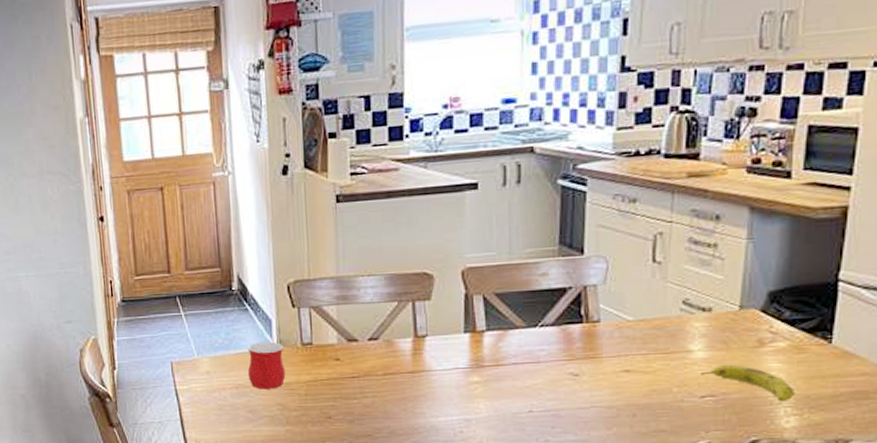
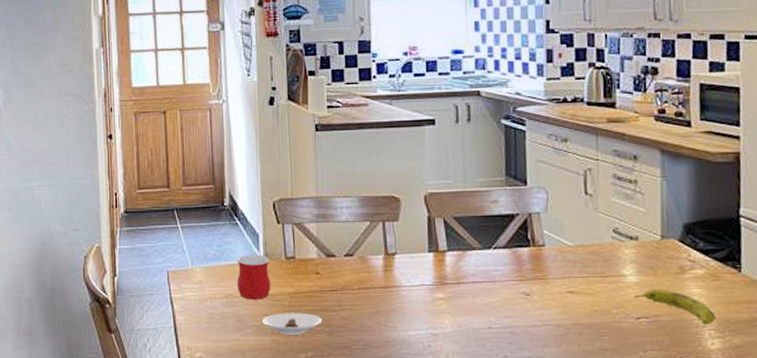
saucer: none [275,401,343,425] -> present [261,313,323,335]

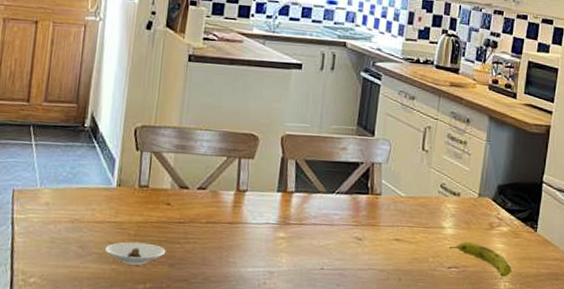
mug: present [236,254,271,300] -> none [84,179,123,227]

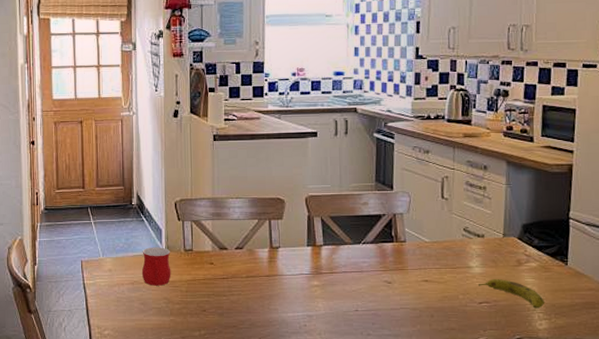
mug: none [84,179,123,227] -> present [141,247,171,286]
saucer: present [104,242,166,265] -> none [162,297,215,316]

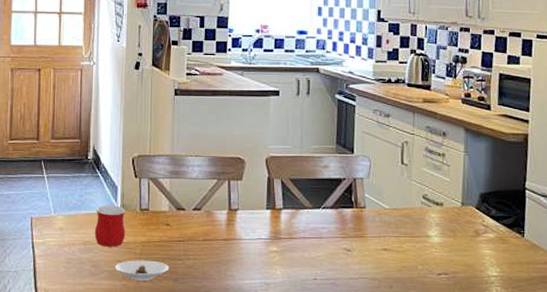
saucer: none [162,297,215,316] -> present [114,260,169,281]
fruit: present [479,278,544,309] -> none [437,249,502,282]

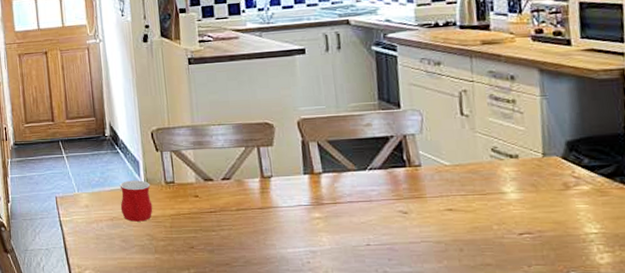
saucer: present [114,260,169,281] -> none [145,233,203,253]

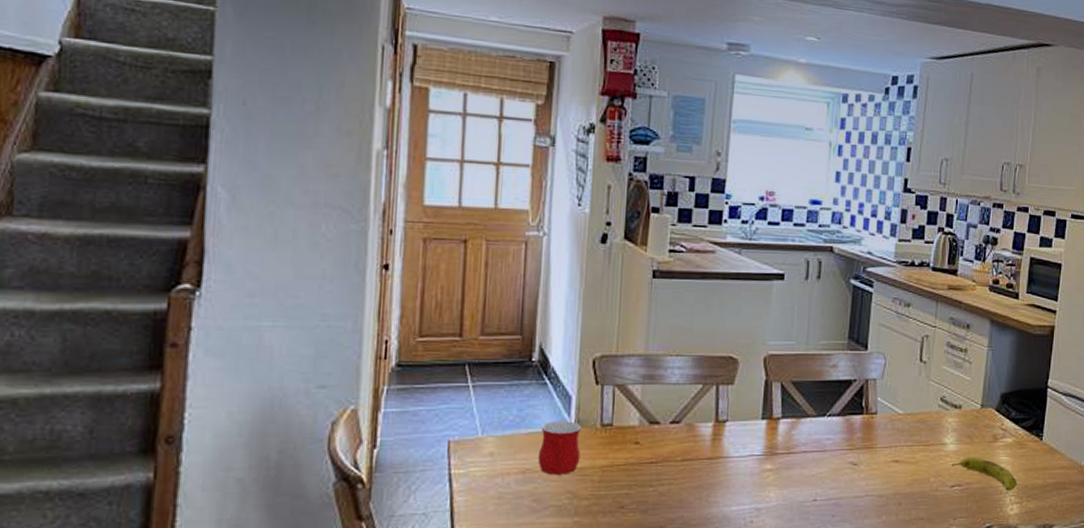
fruit: none [516,205,604,240] -> present [952,457,1017,491]

